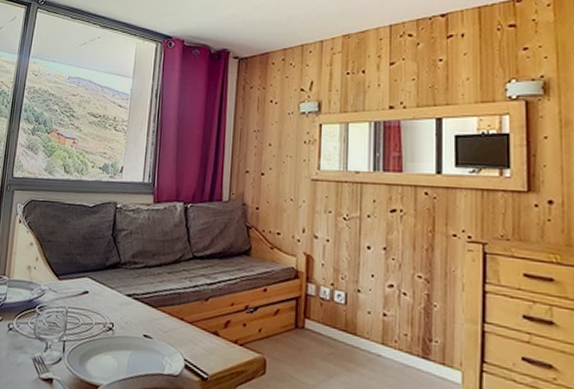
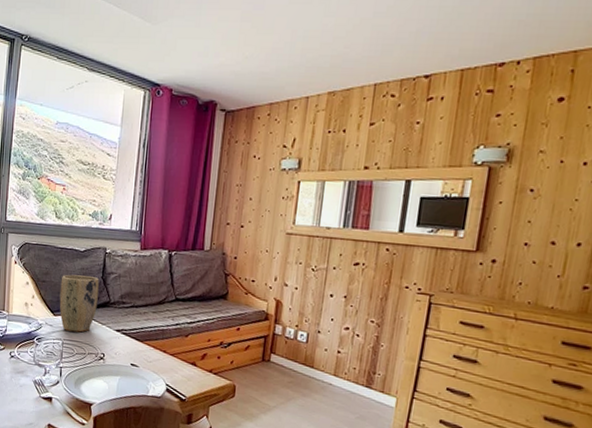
plant pot: none [65,232,109,299] -> present [59,274,99,333]

